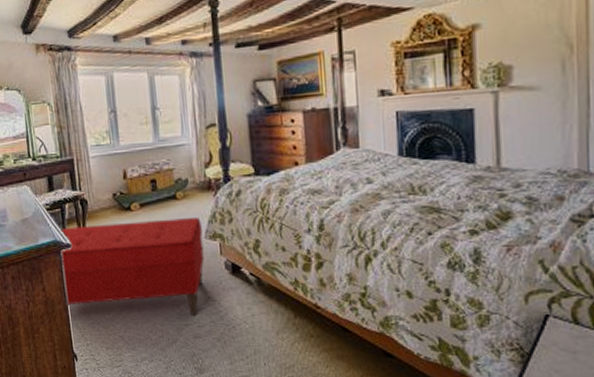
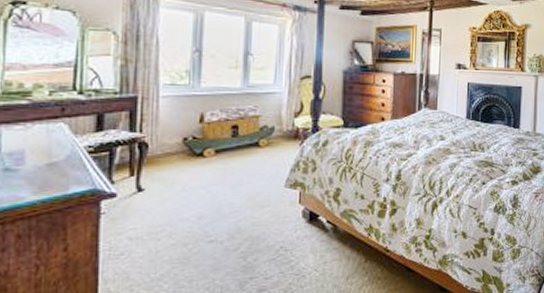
bench: present [60,218,205,316] -> none [95,166,283,268]

